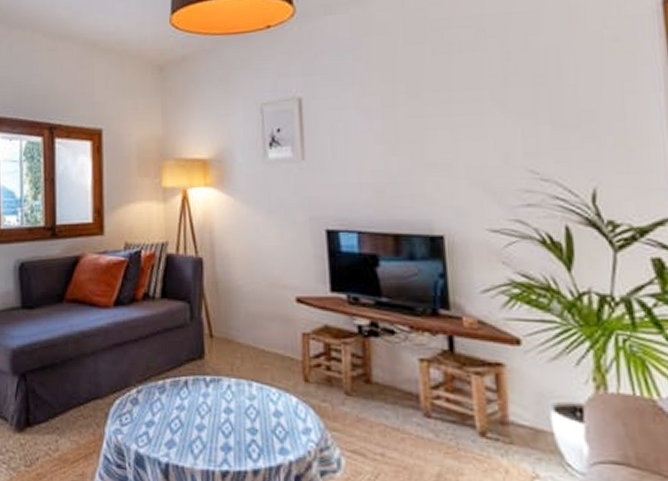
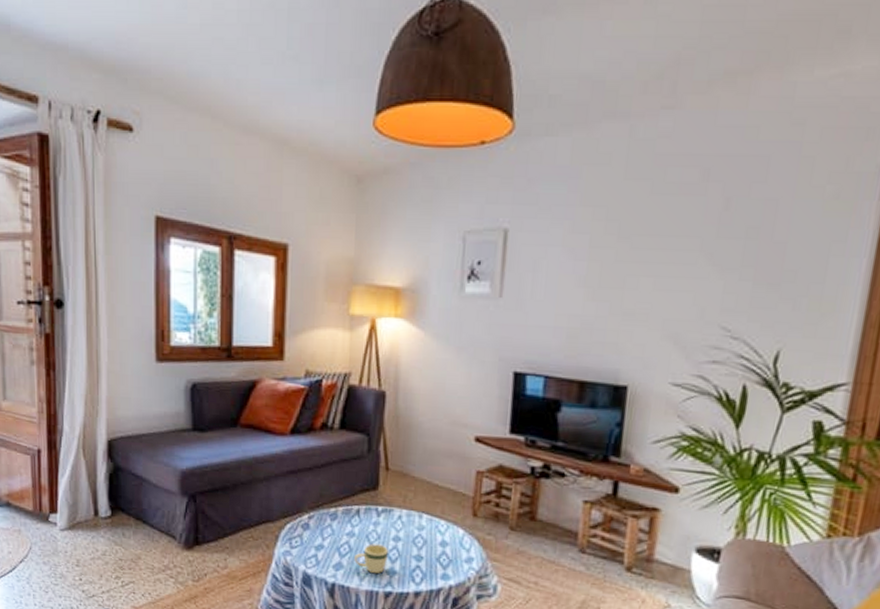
mug: none [186,417,221,450] -> present [354,543,388,573]

